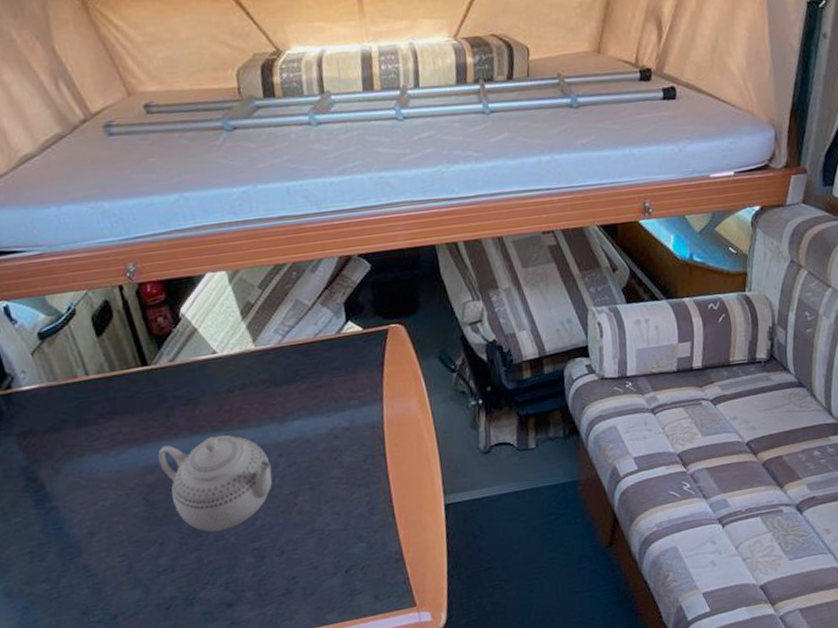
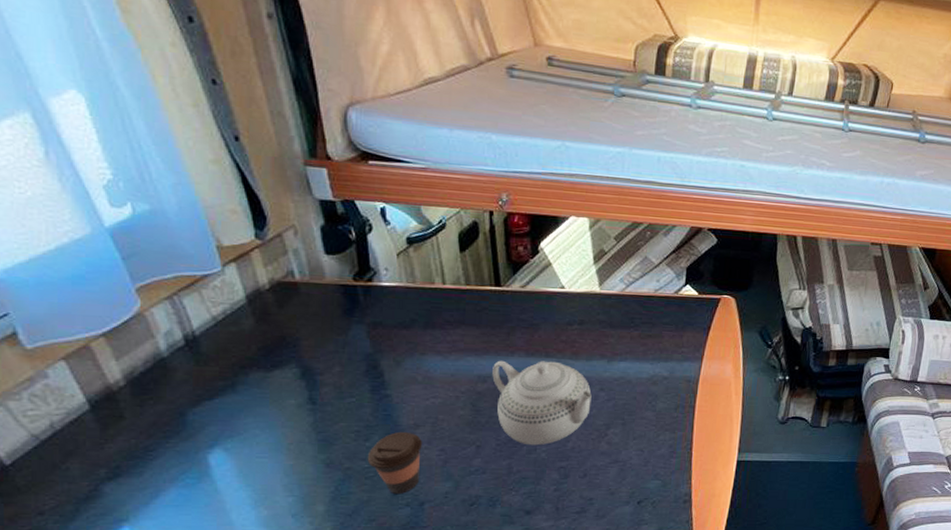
coffee cup: none [46,542,107,612] -> present [367,431,423,494]

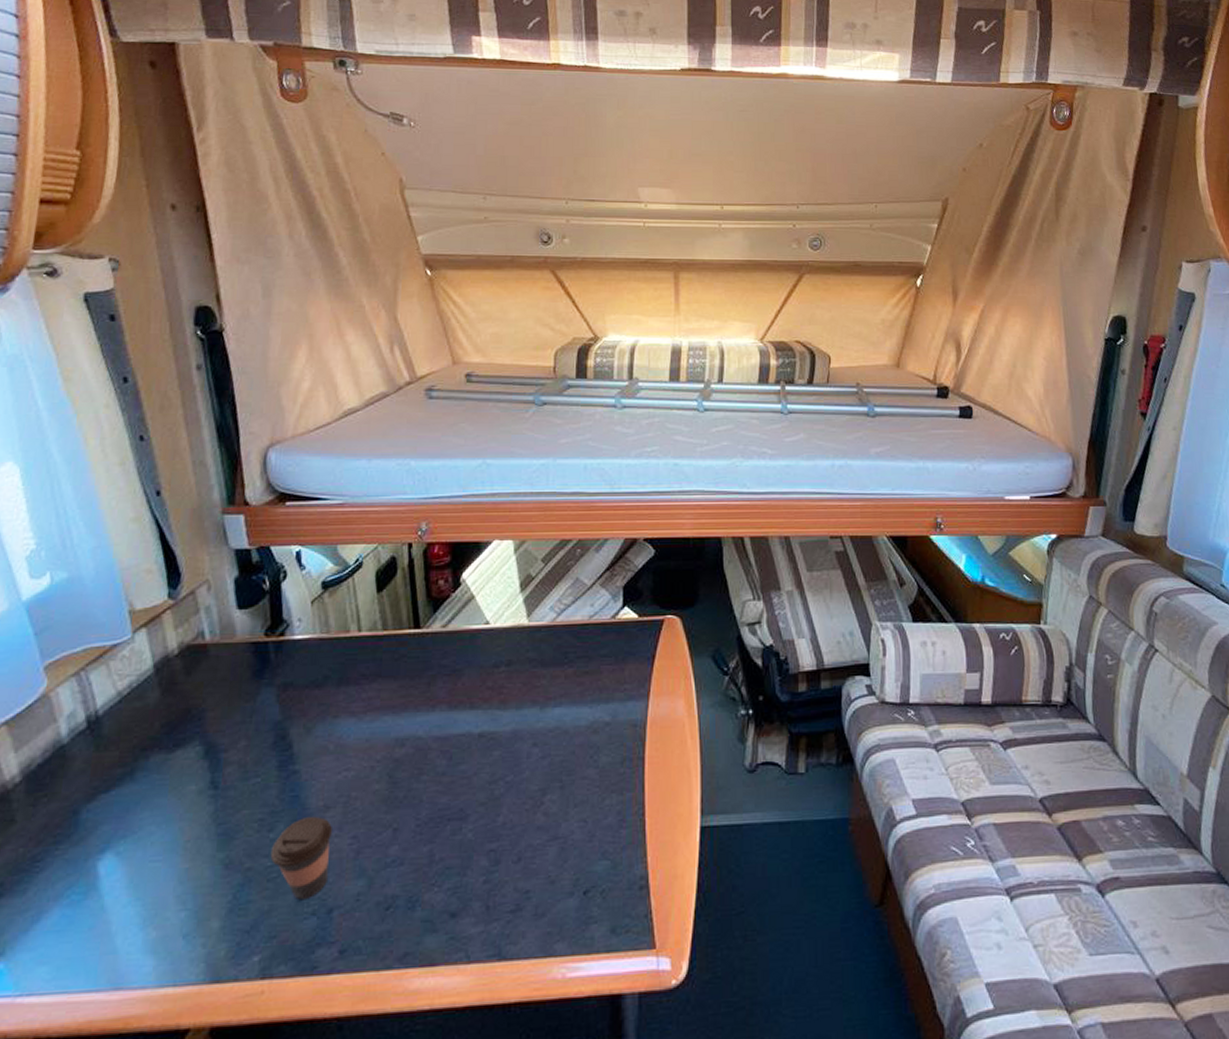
teapot: present [492,360,592,446] -> none [411,713,523,824]

